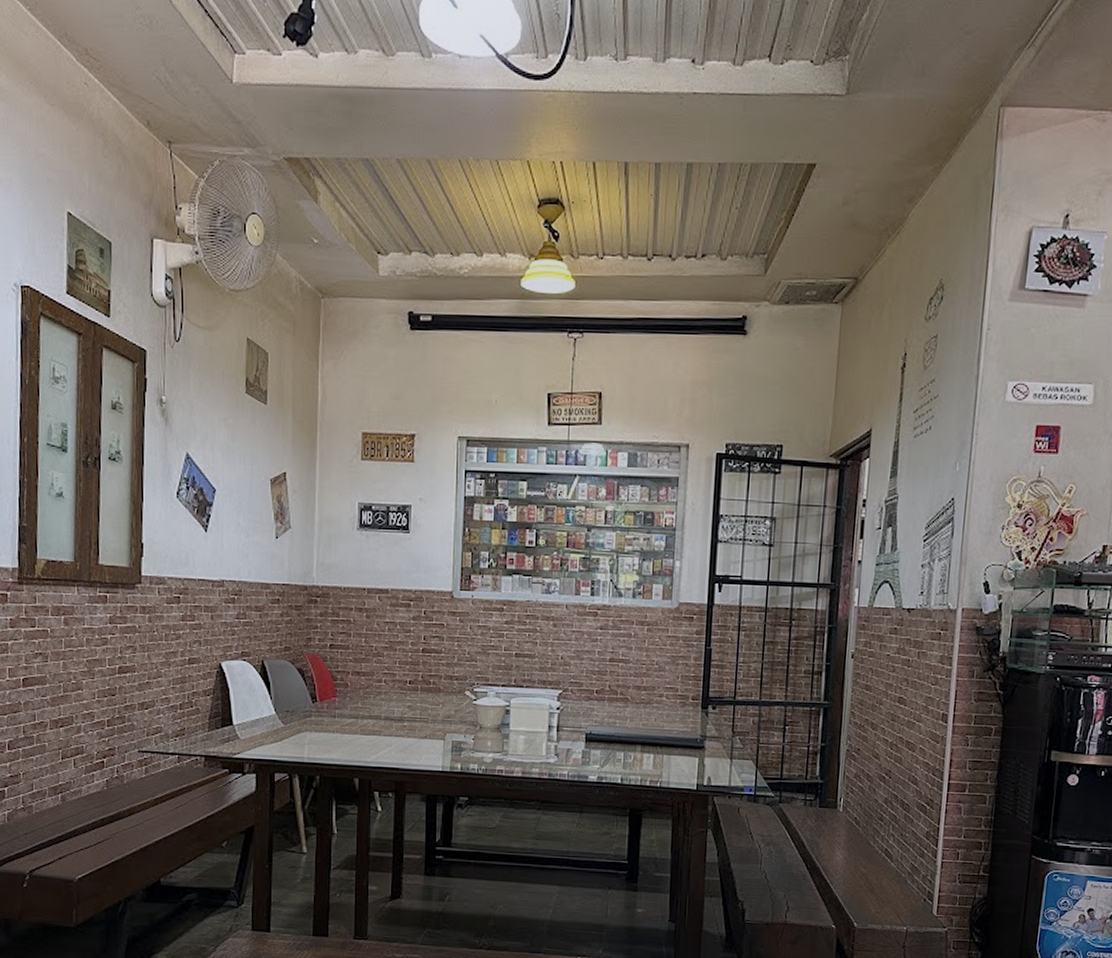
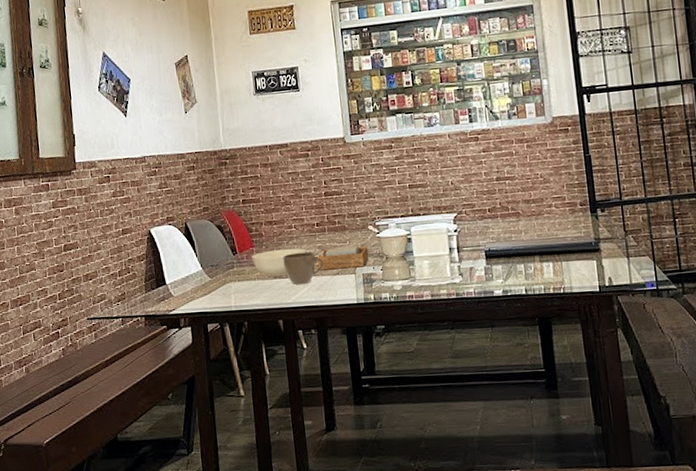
bowl: none [332,703,395,733] -> present [251,248,307,278]
cup: none [367,709,412,744] -> present [283,251,325,285]
napkin holder: none [404,708,462,734] -> present [317,246,369,271]

